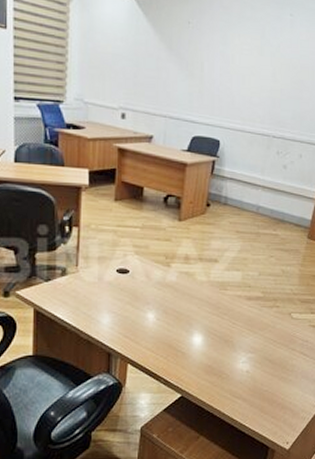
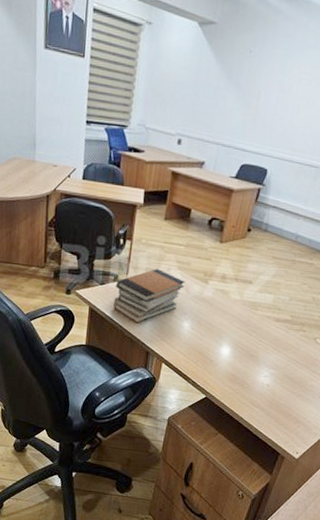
book stack: none [64,256,145,322] -> present [113,269,185,324]

